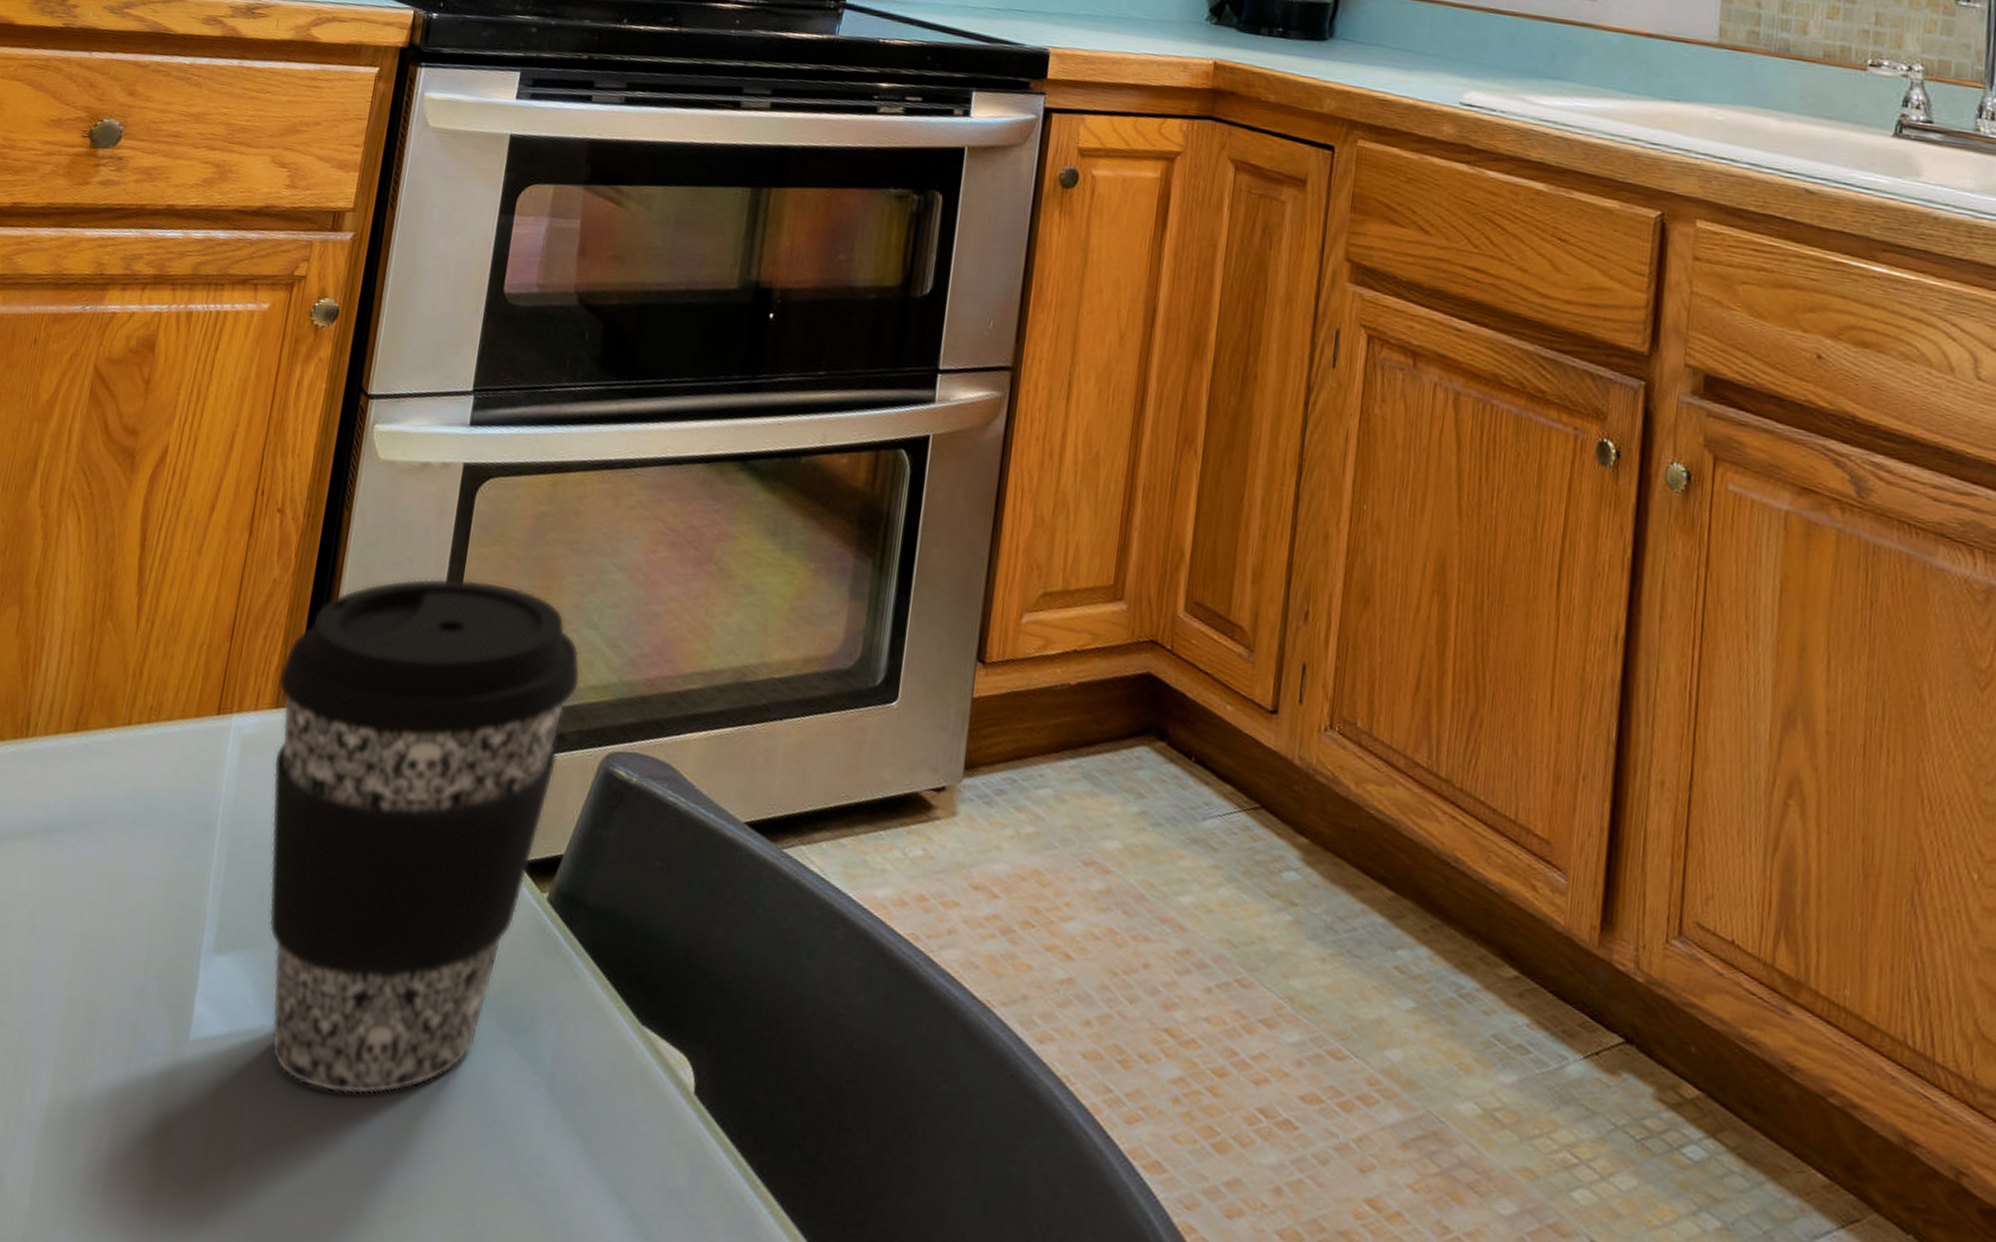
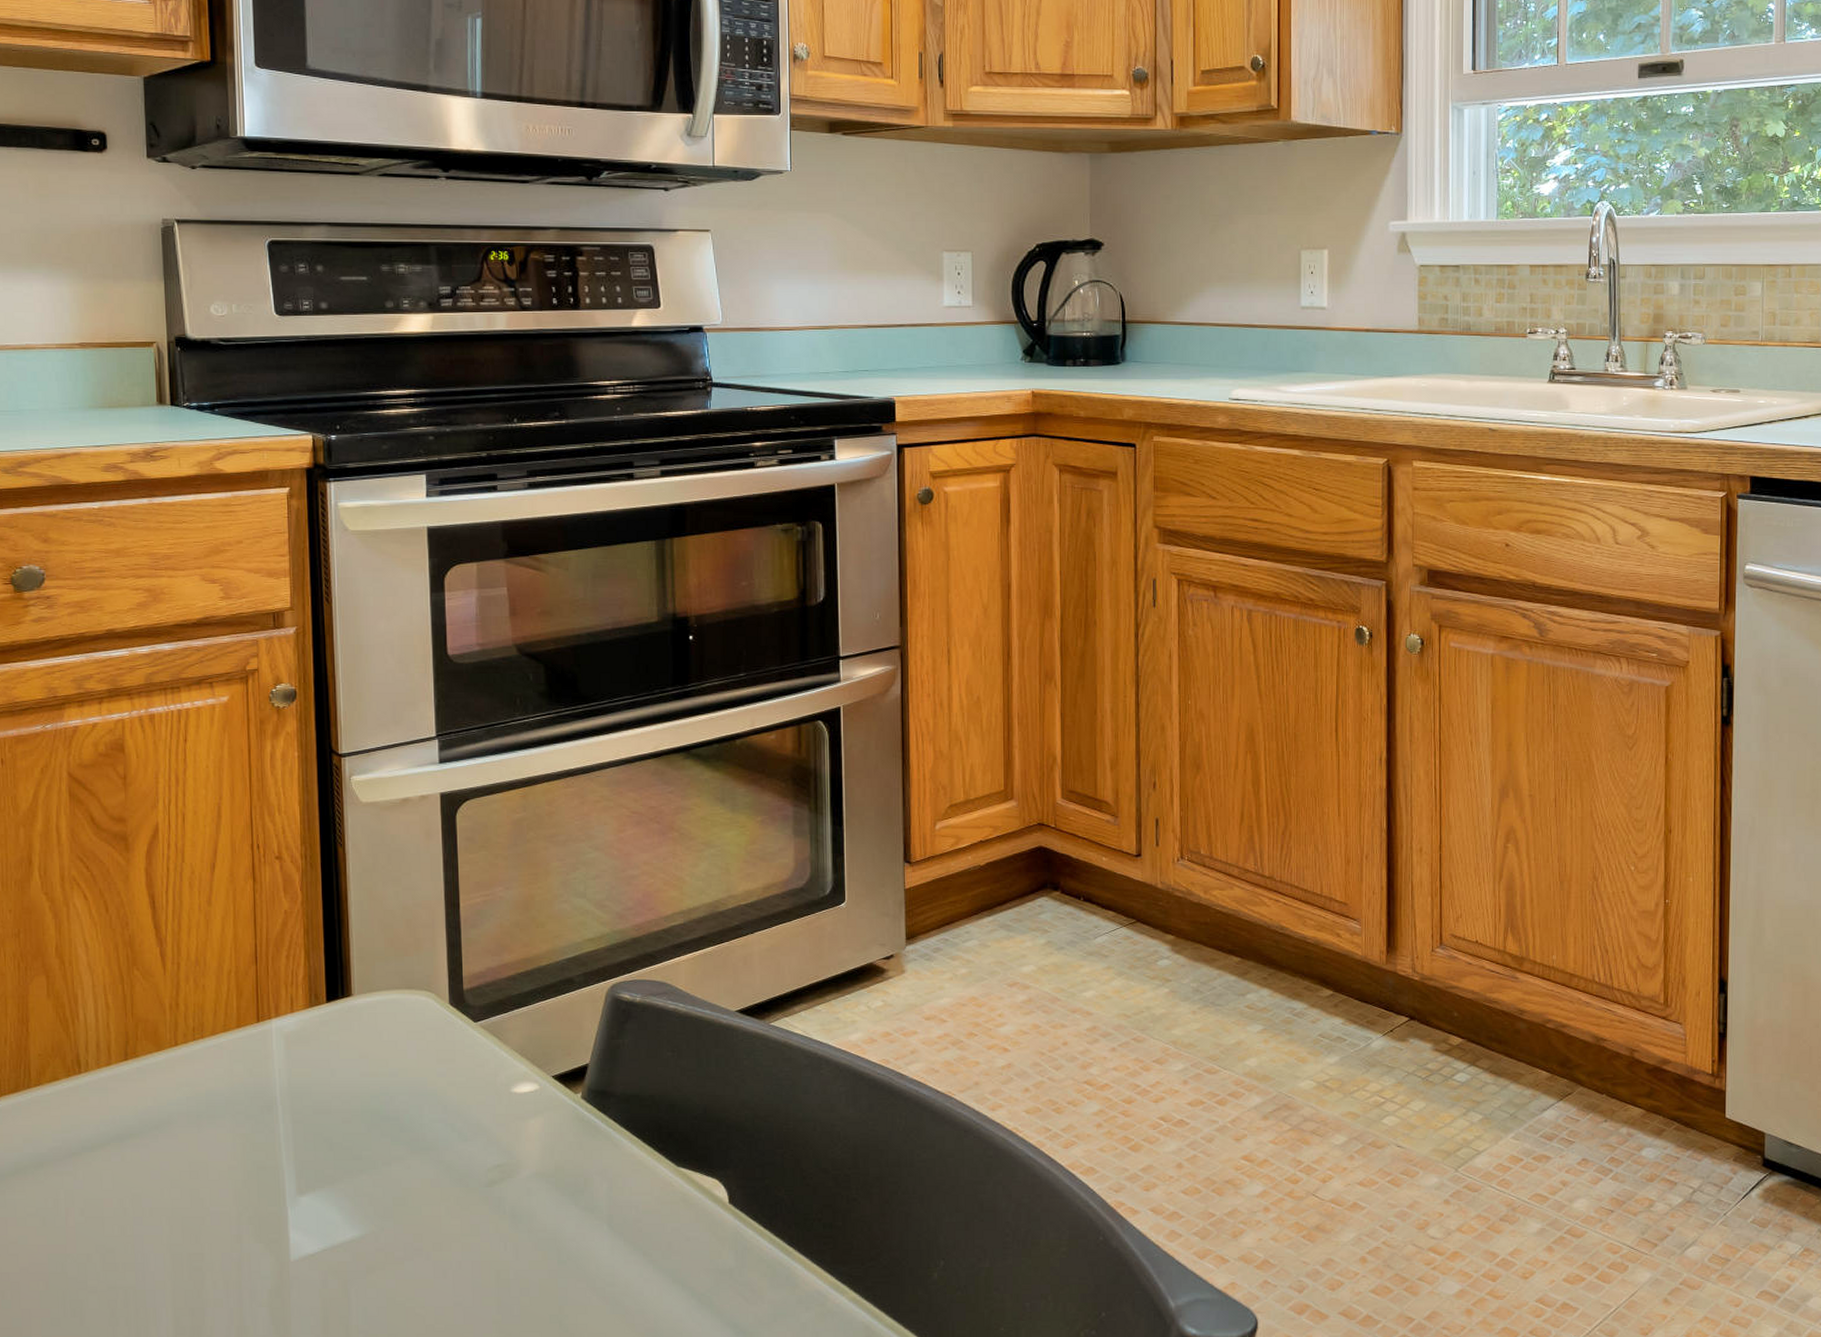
coffee cup: present [269,577,581,1095] -> none [308,878,578,1270]

